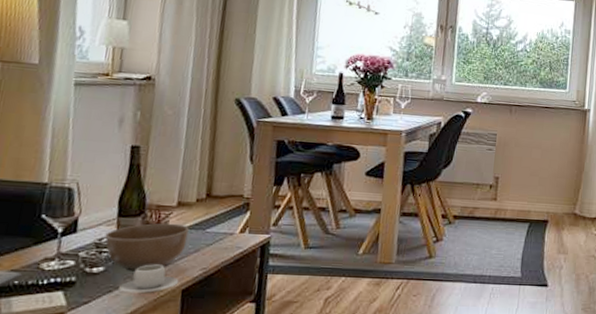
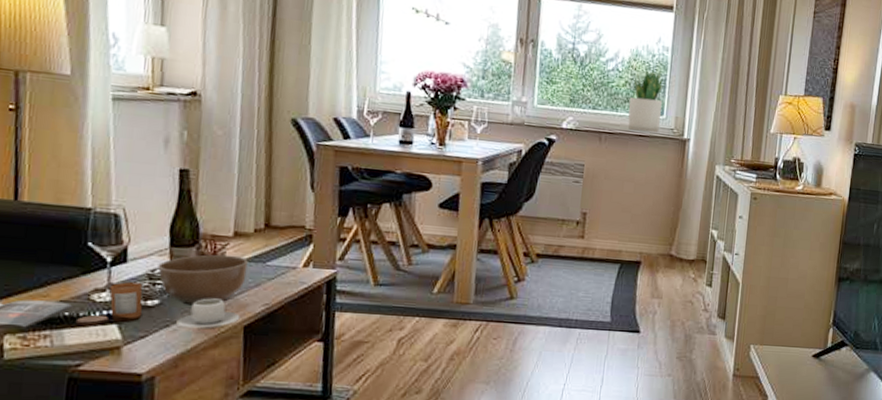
candle: none [23,251,90,295] -> present [75,282,143,327]
planter: none [535,48,567,105] -> present [628,67,665,133]

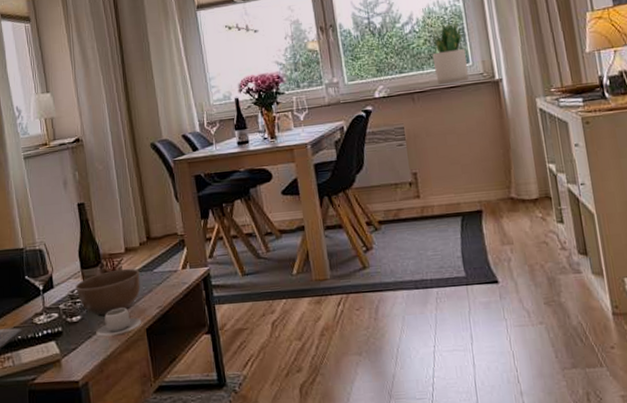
candle: present [75,282,143,327] -> none [26,304,71,347]

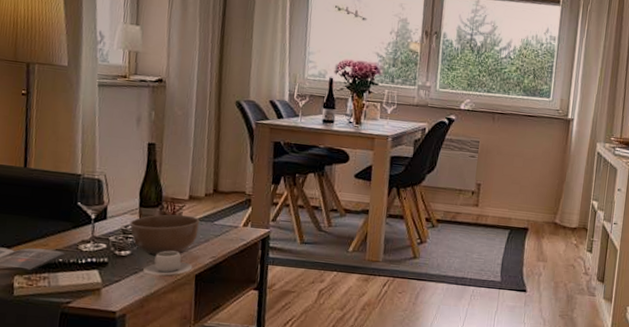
planter: present [430,19,469,84] -> none [518,55,552,114]

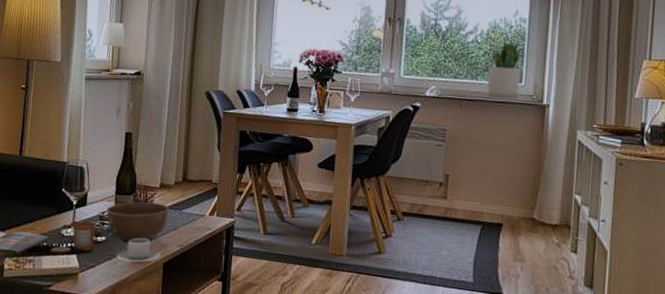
candle: none [67,235,118,272] -> present [49,221,95,256]
planter: none [518,55,552,114] -> present [487,38,523,100]

